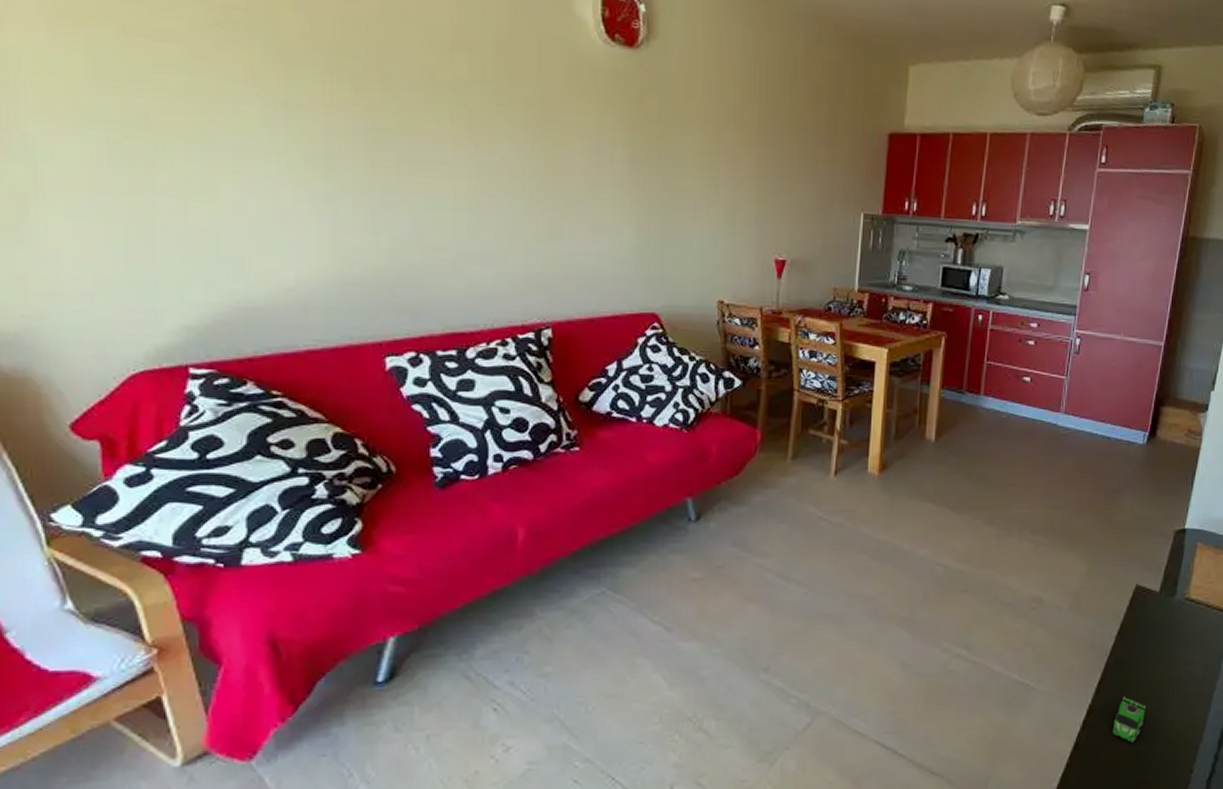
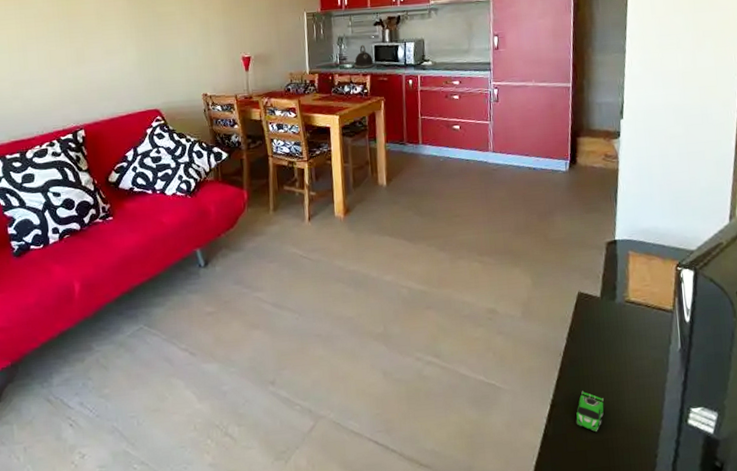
kettle: none [915,263,940,294] -> present [354,44,374,69]

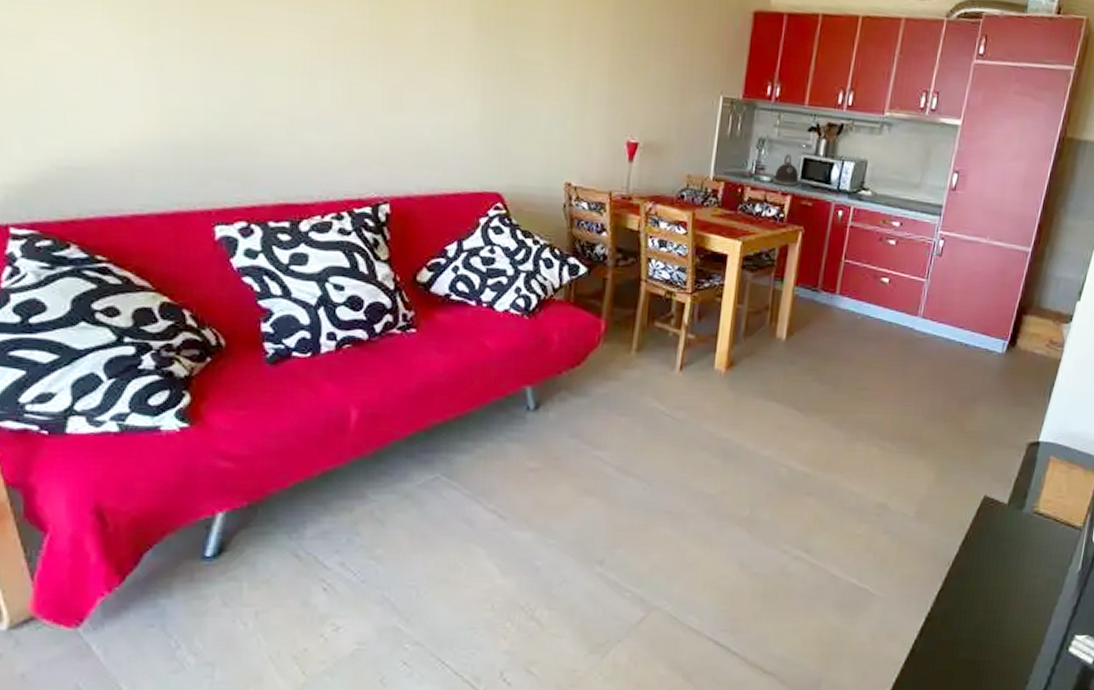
toy car: present [575,391,604,432] -> none [949,606,985,651]

